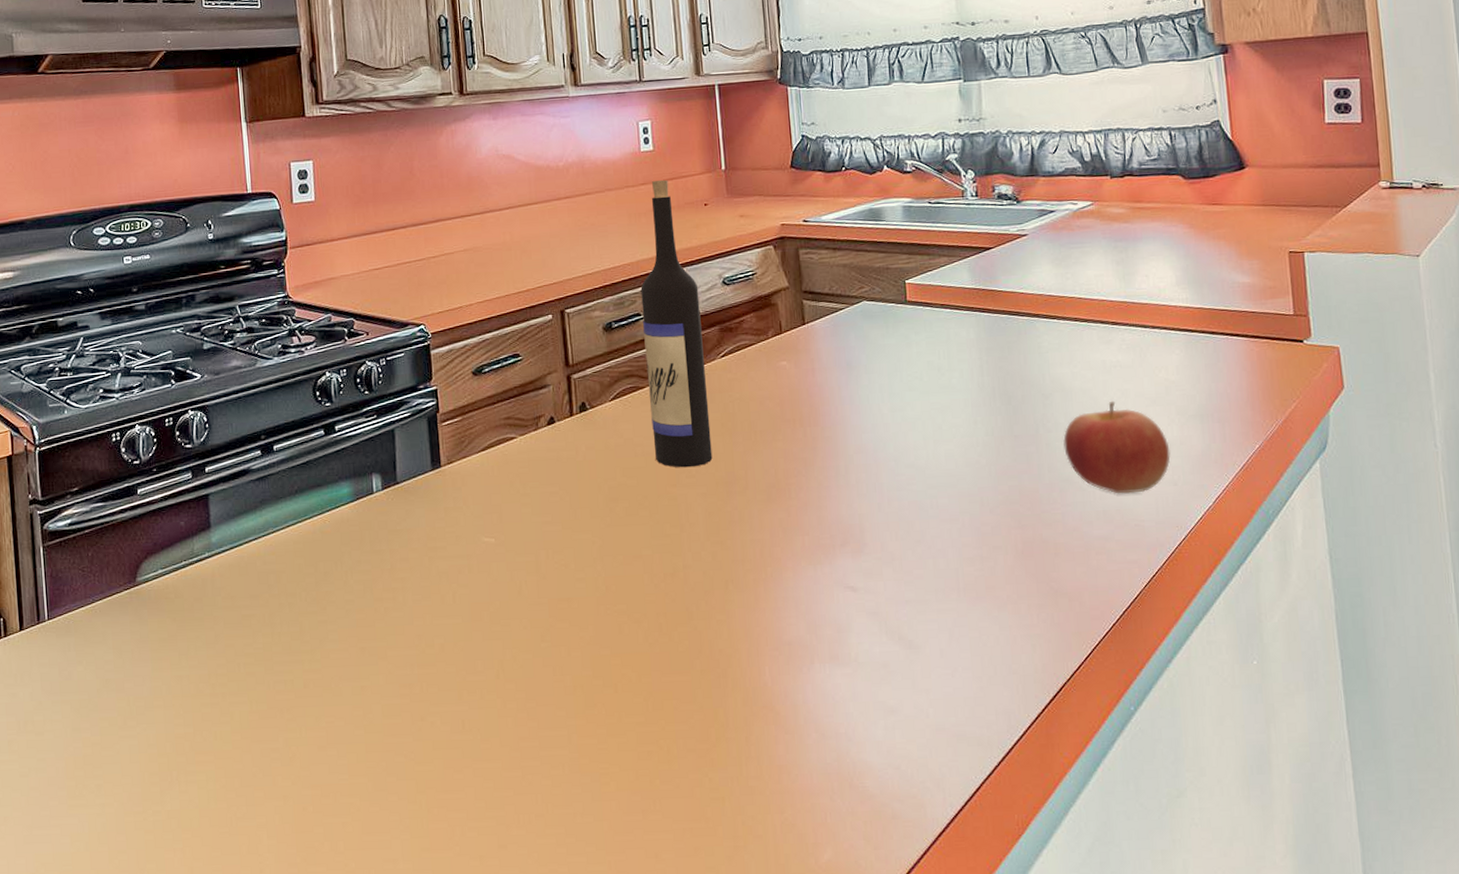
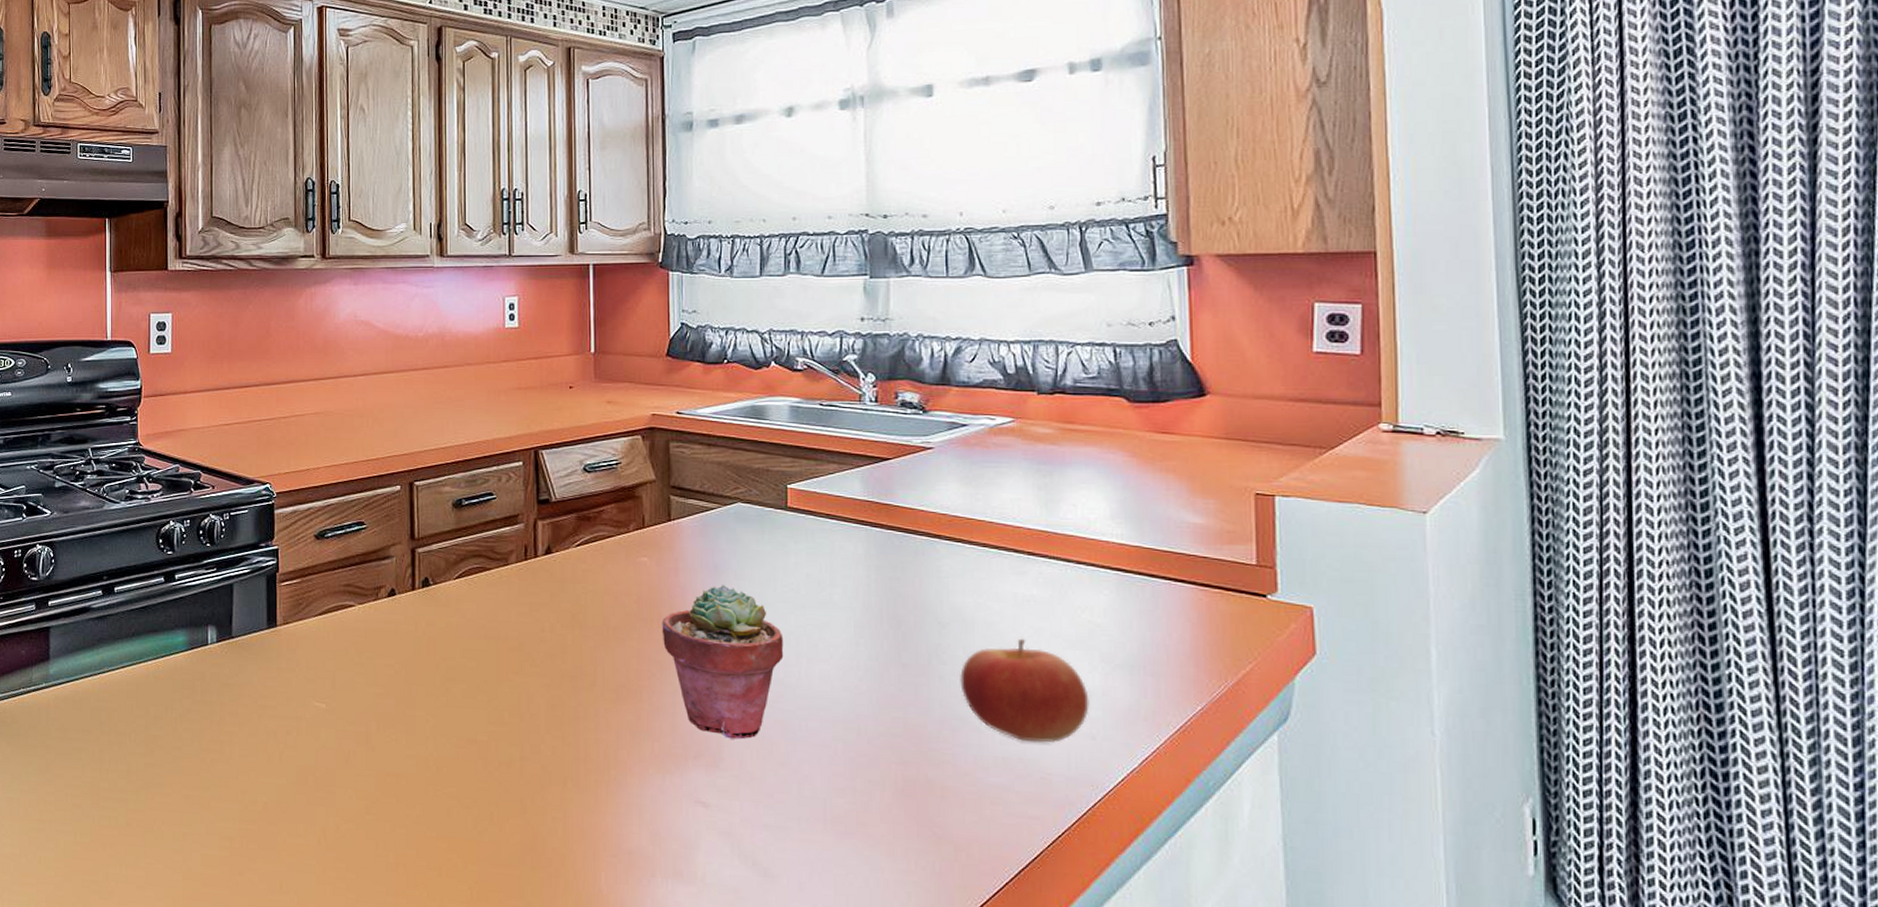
wine bottle: present [640,180,713,468] -> none [495,359,560,657]
potted succulent: none [803,379,913,524] -> present [662,584,784,739]

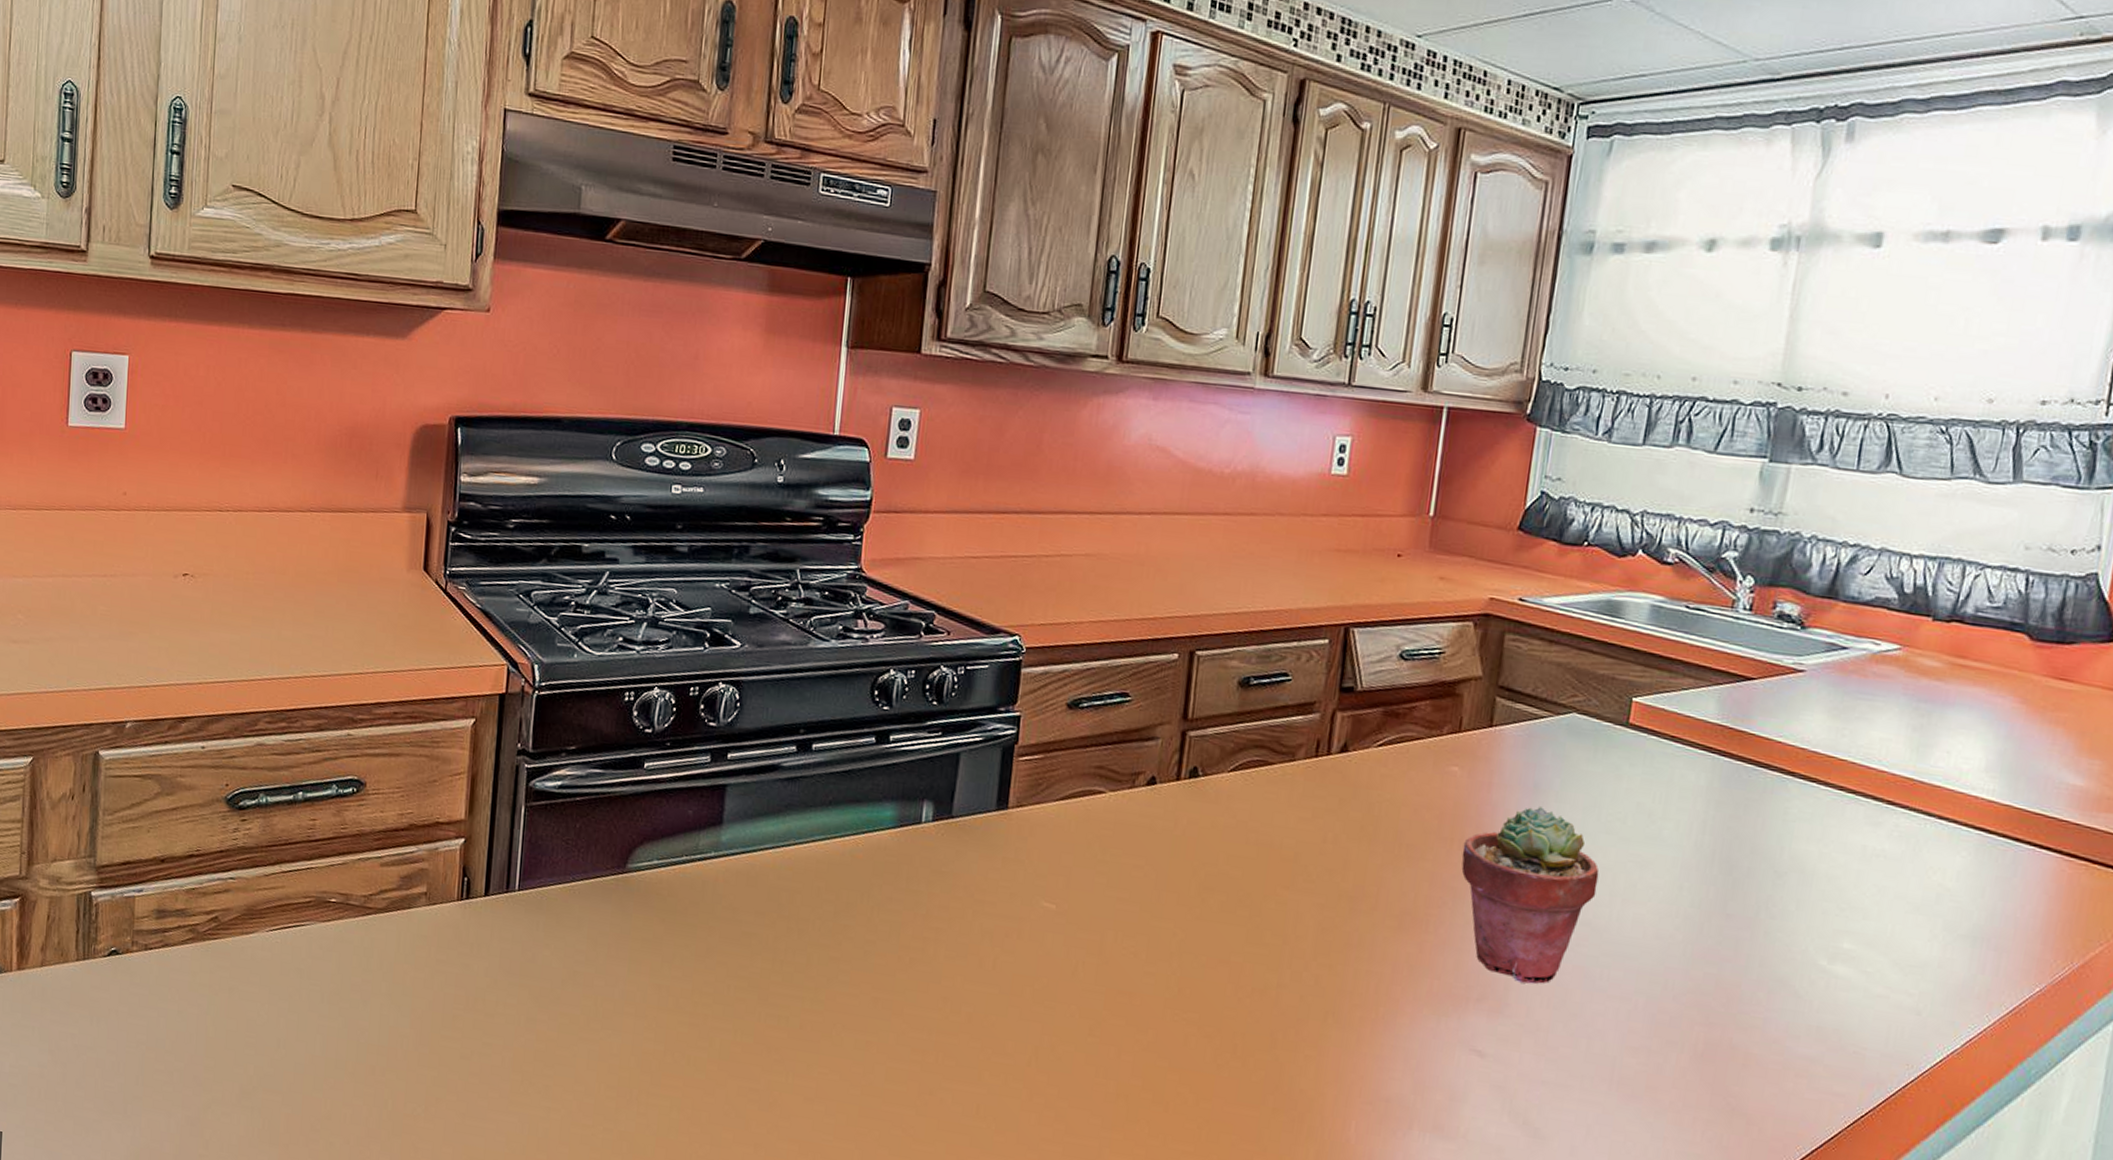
apple: present [960,638,1089,743] -> none [1786,896,1923,1016]

